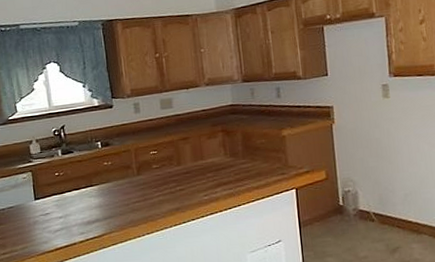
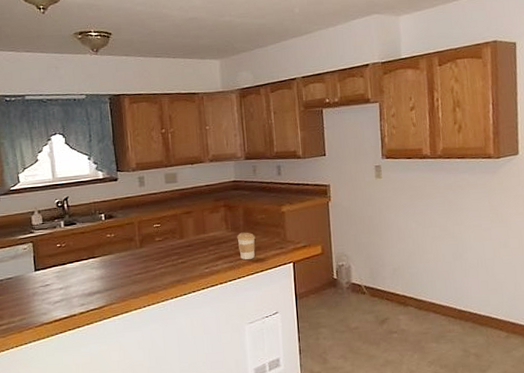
coffee cup: none [236,157,256,186] -> present [237,232,256,260]

